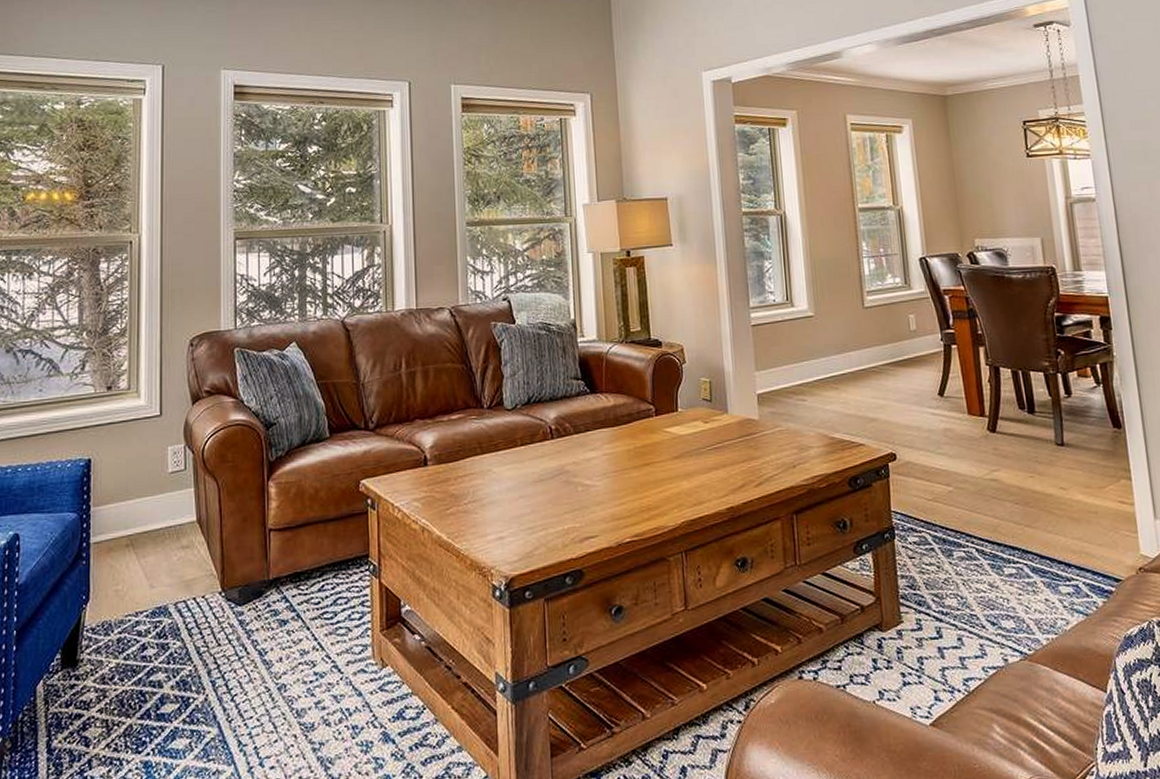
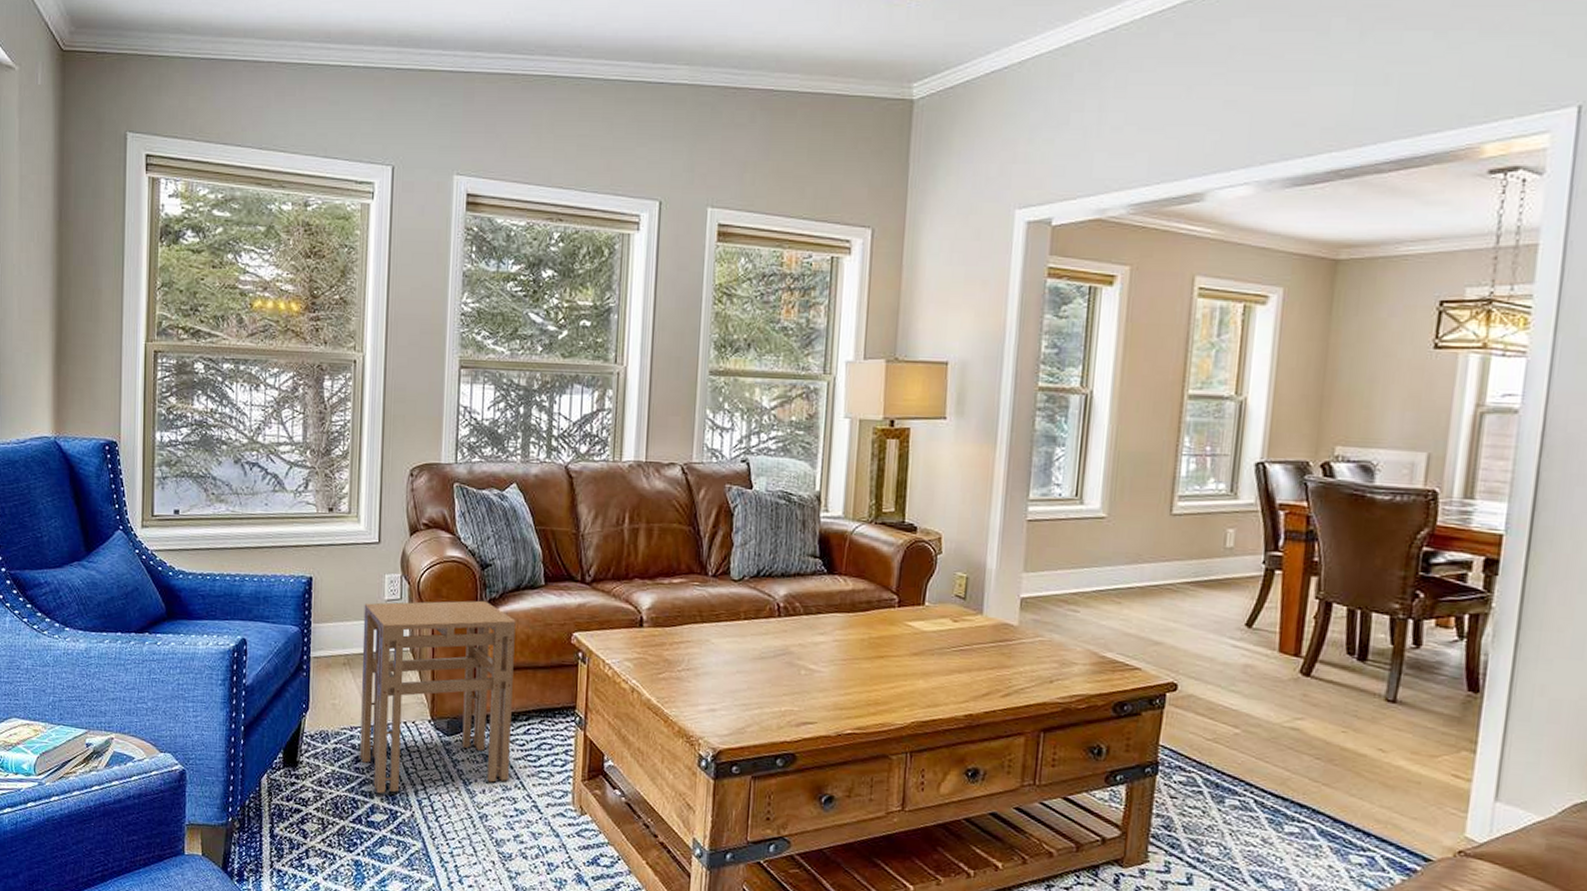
stool: none [146,460,305,680] -> present [360,600,516,794]

